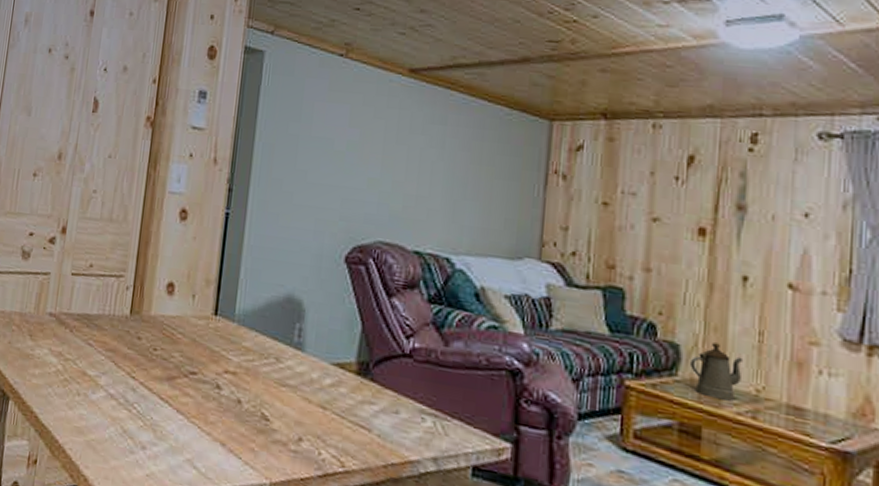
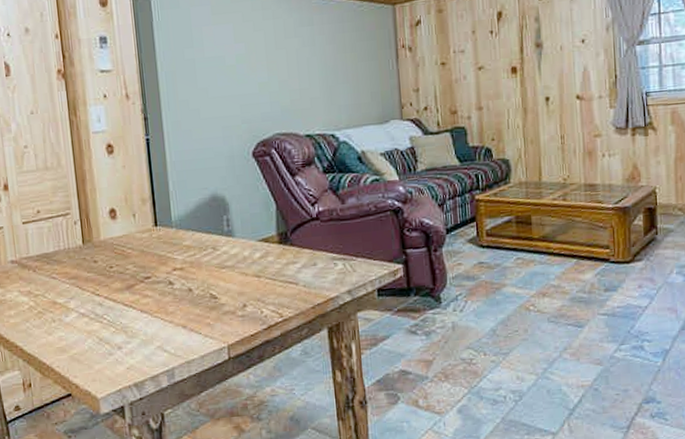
coffee pot: present [690,341,744,402] -> none [518,151,553,193]

